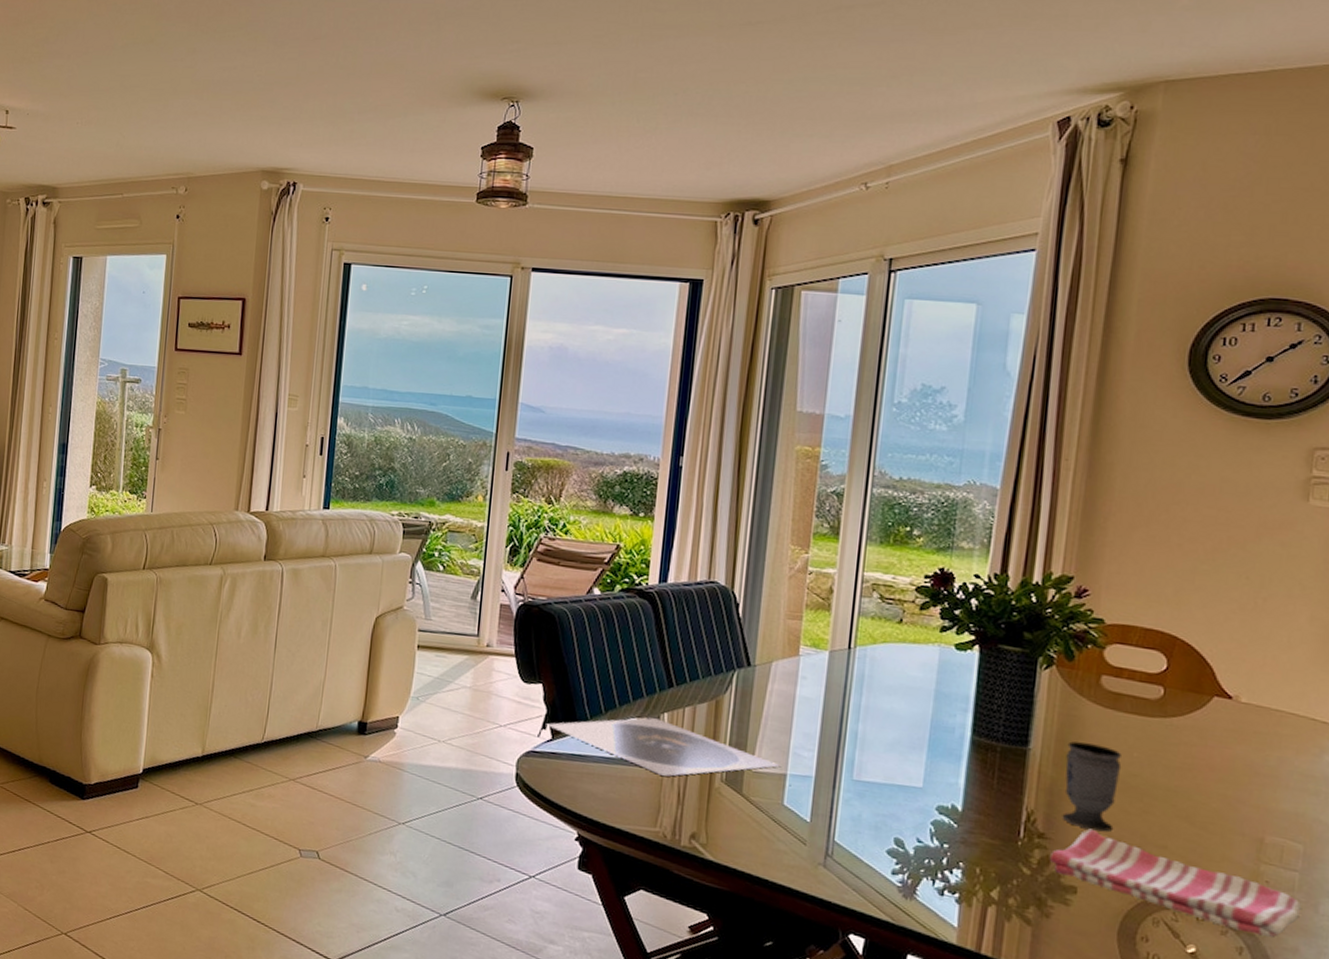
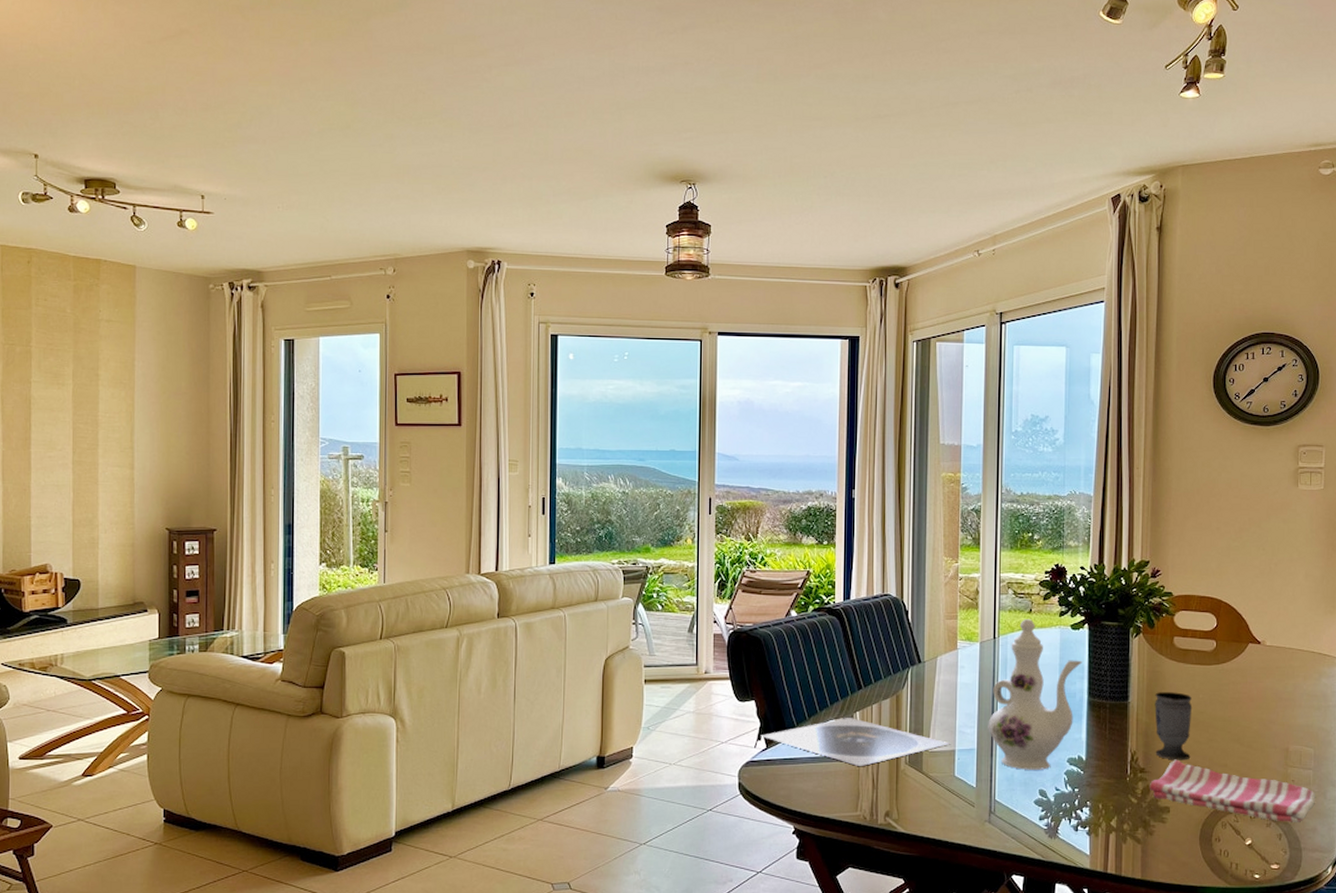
ewer: none [831,630,968,815] -> present [988,619,1082,770]

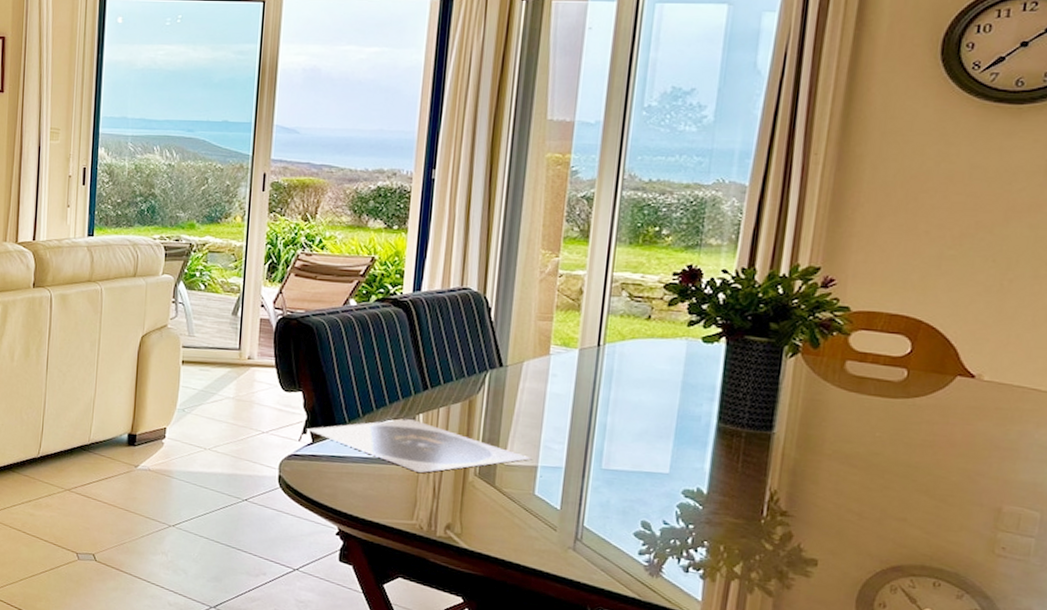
ewer: present [988,619,1082,770] -> none [581,326,714,500]
dish towel: present [1149,759,1316,822] -> none [791,505,1037,599]
cup: present [1155,692,1193,760] -> none [804,424,864,508]

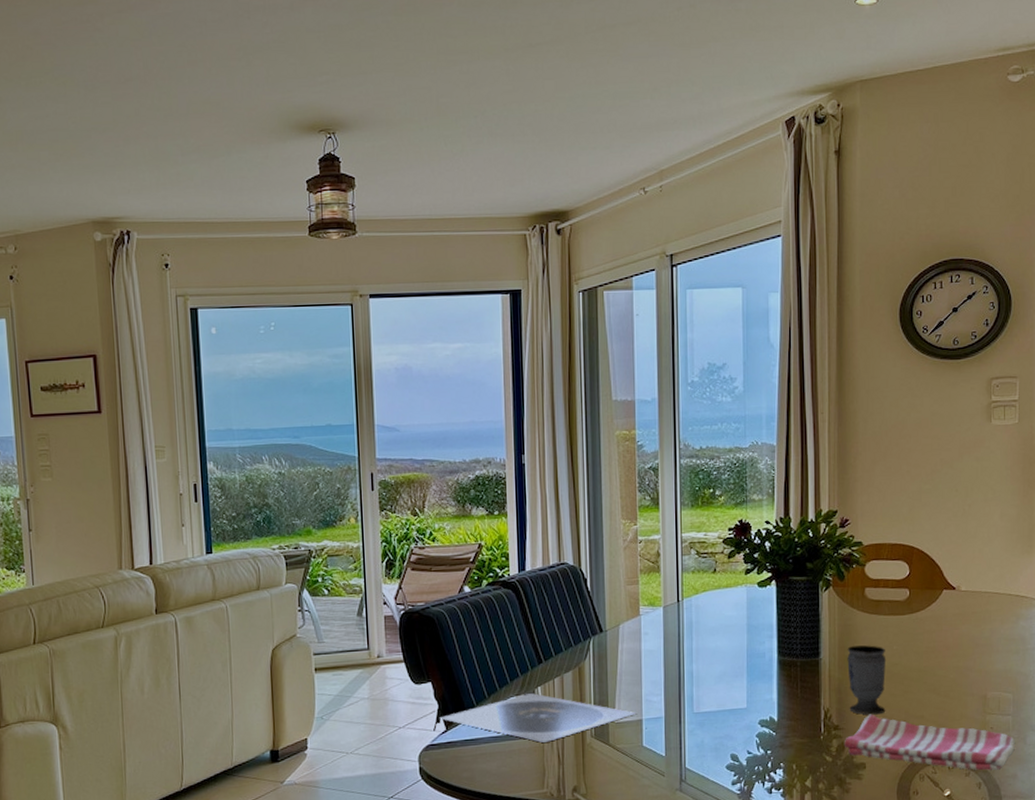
dish towel: none [791,505,1037,599] -> present [844,714,1016,771]
cup: none [804,424,864,508] -> present [847,645,887,715]

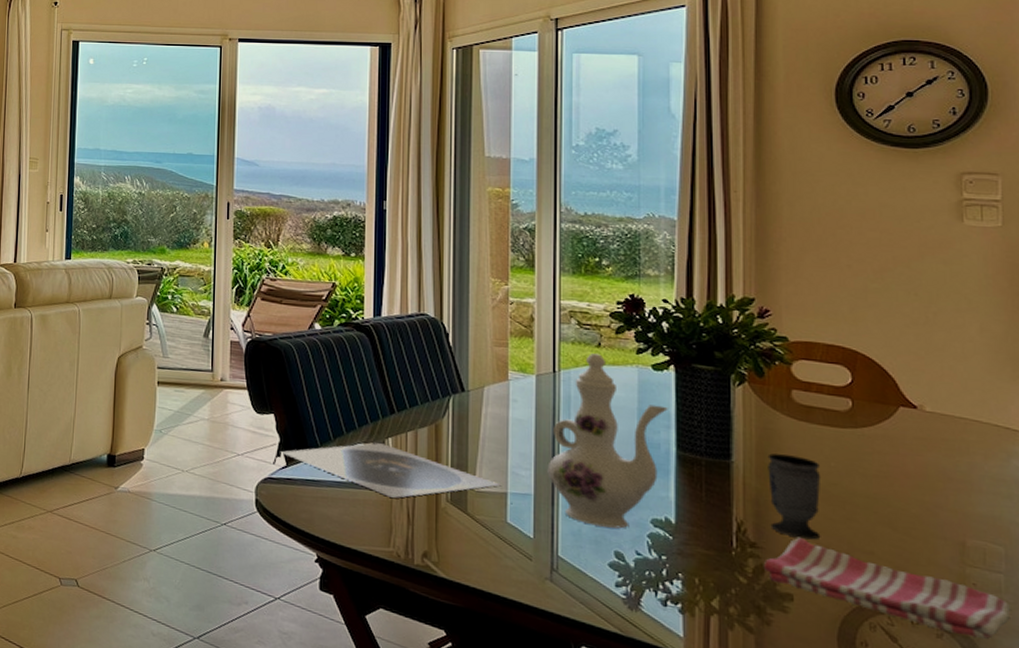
ewer: none [675,579,771,735] -> present [547,353,668,529]

